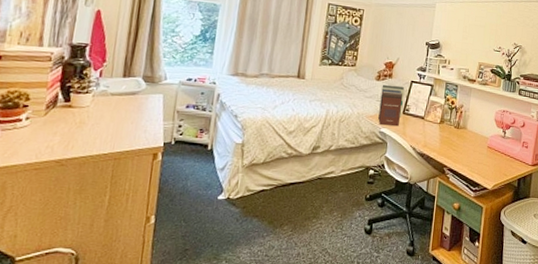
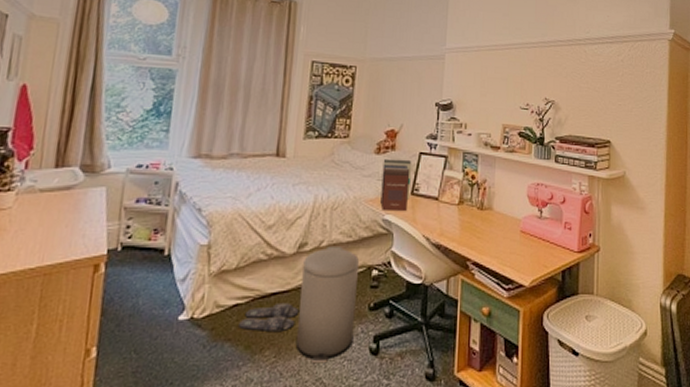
slippers: none [264,190,312,213] -> present [239,302,300,333]
pedal bin: none [307,150,360,238] -> present [295,247,360,364]

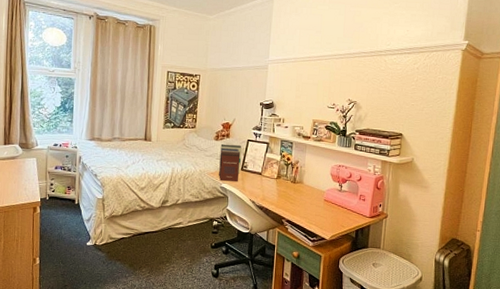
slippers: present [239,302,300,333] -> none [125,239,164,258]
pedal bin: present [295,247,360,364] -> none [162,204,205,280]

